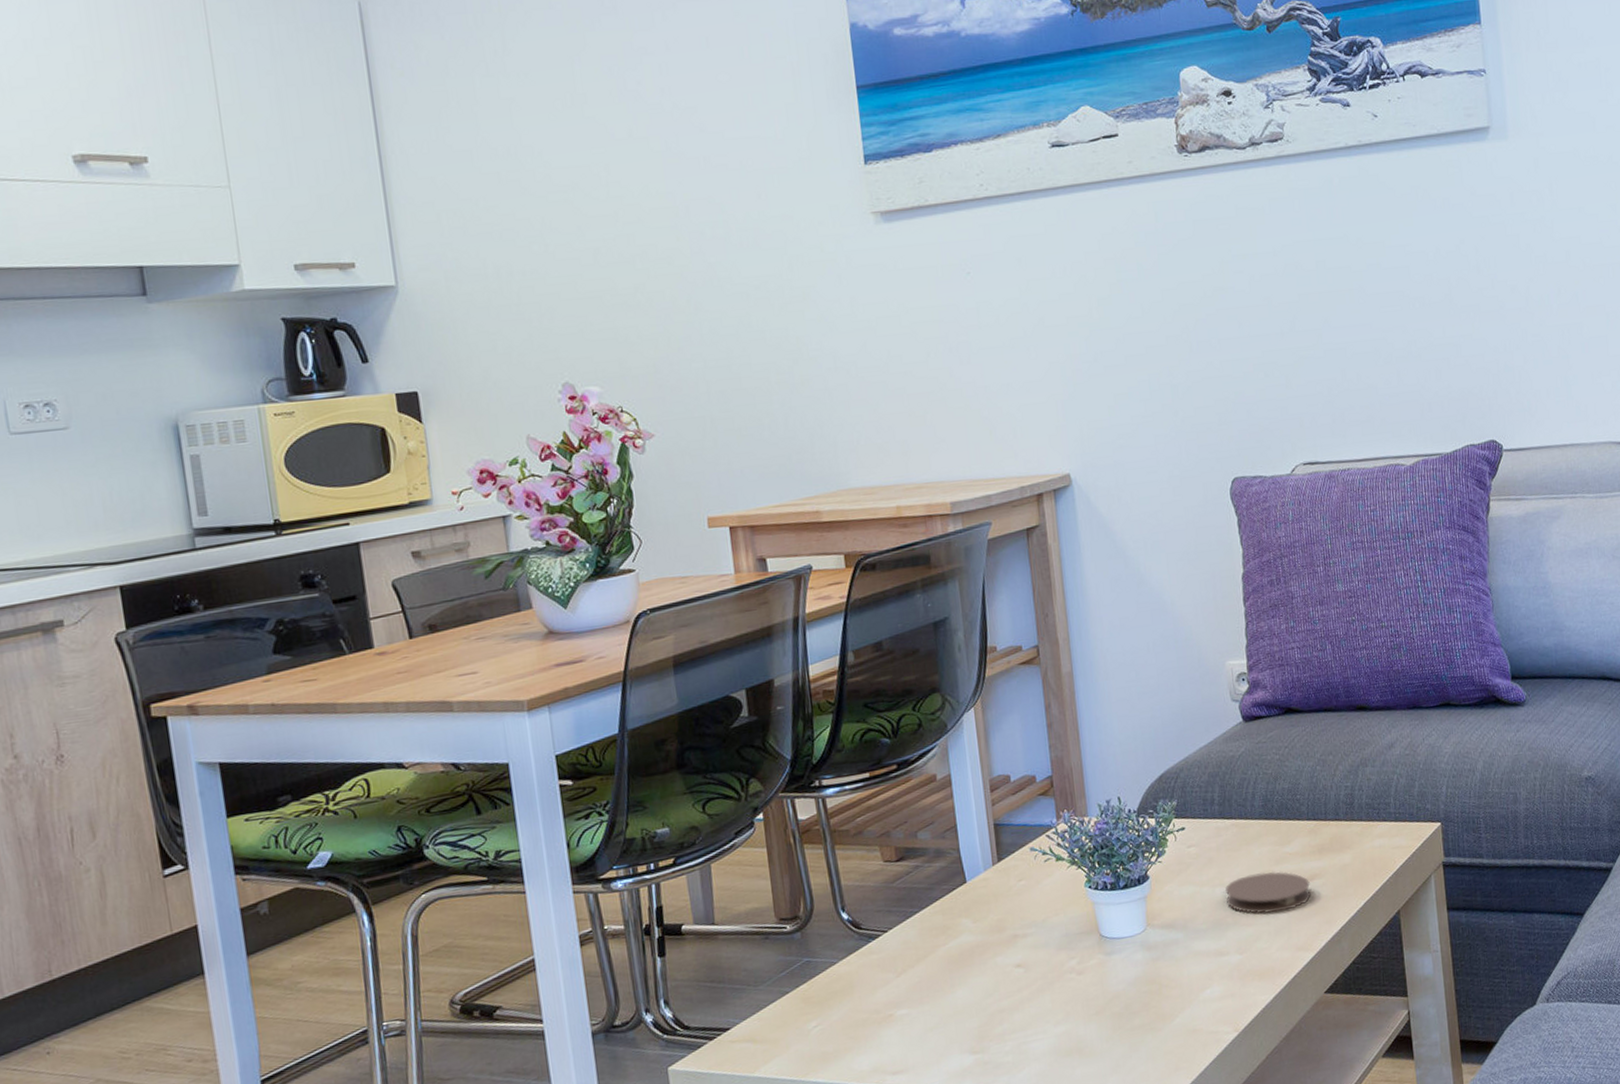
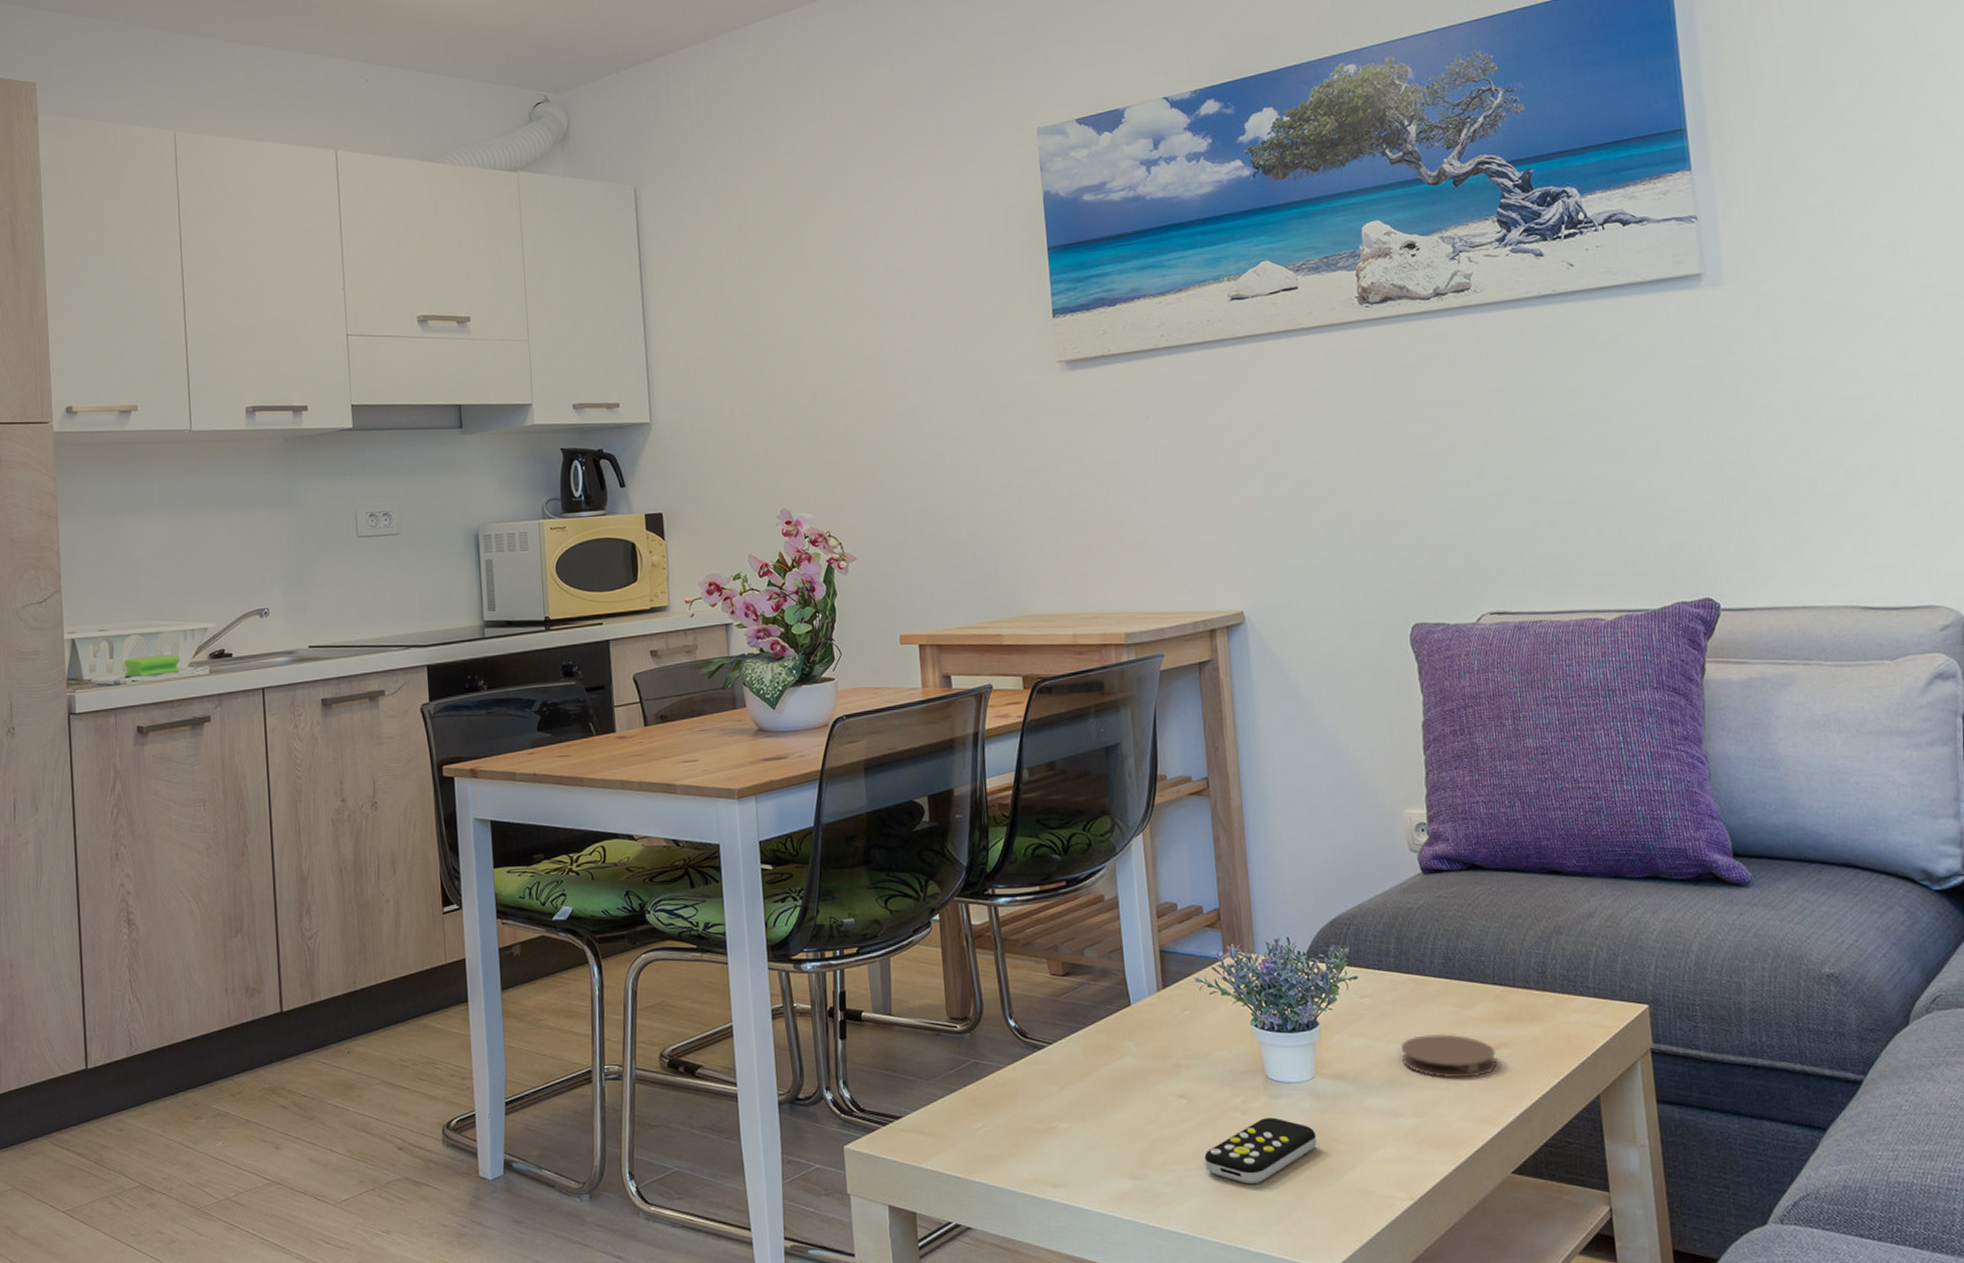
remote control: none [1042,973,1149,1041] -> present [1204,1117,1317,1185]

